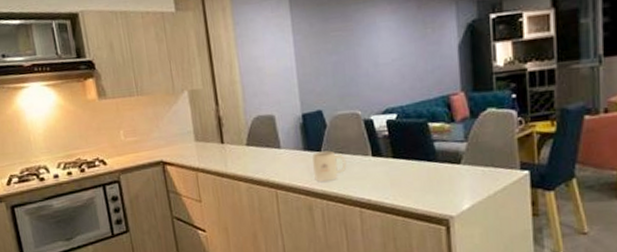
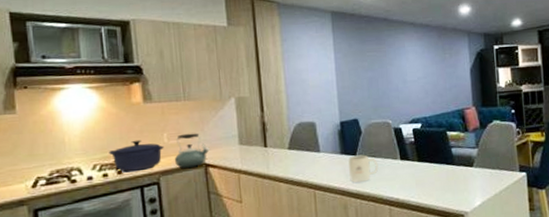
cooking pot: none [70,137,122,171] -> present [109,139,164,173]
kettle: none [132,129,166,167] -> present [174,133,210,169]

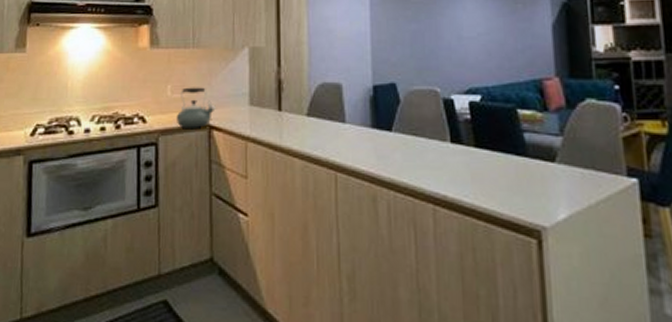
cooking pot: present [109,139,164,173] -> none [109,90,166,128]
mug: present [348,154,379,183] -> none [380,131,421,168]

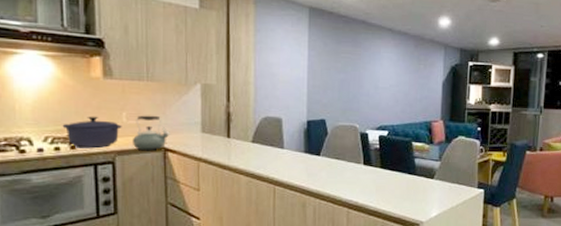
cooking pot: none [109,90,166,128] -> present [62,116,122,149]

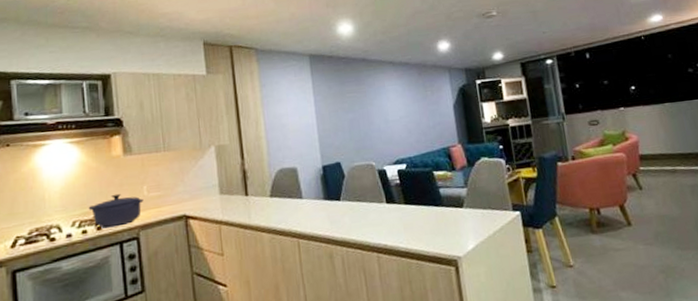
kettle: present [132,115,170,151] -> none [154,184,190,222]

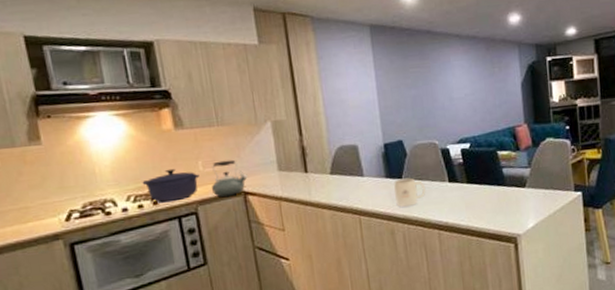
kettle: none [154,184,190,222] -> present [211,159,248,198]
mug: none [332,199,364,230] -> present [394,177,426,207]

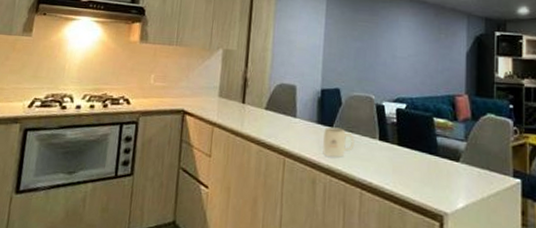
cooking pot: present [142,168,200,203] -> none [99,76,149,108]
kettle: present [211,159,248,198] -> none [155,77,191,113]

